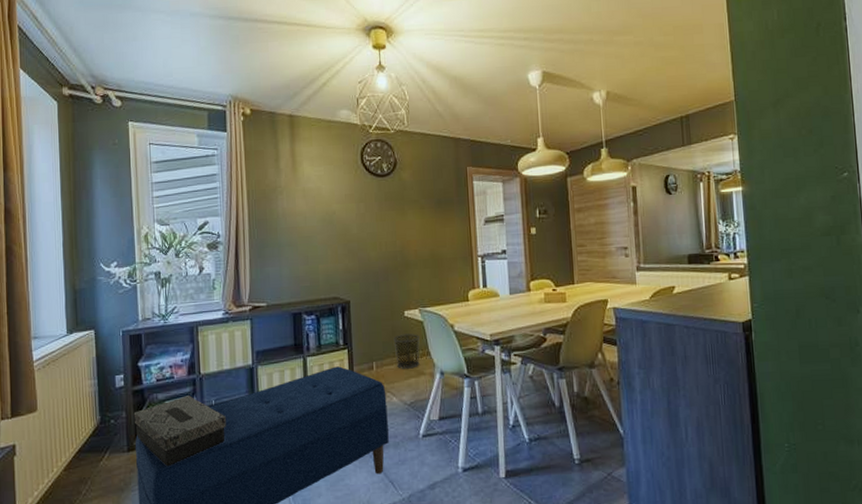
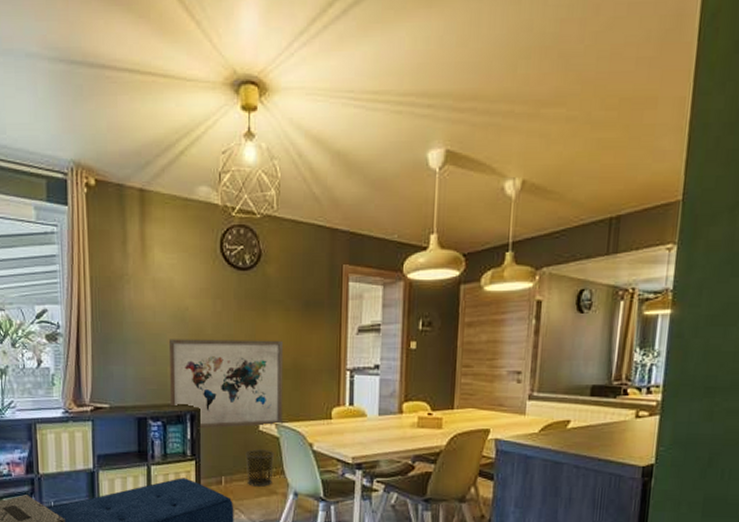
wall art: none [319,234,425,319] -> present [168,339,284,429]

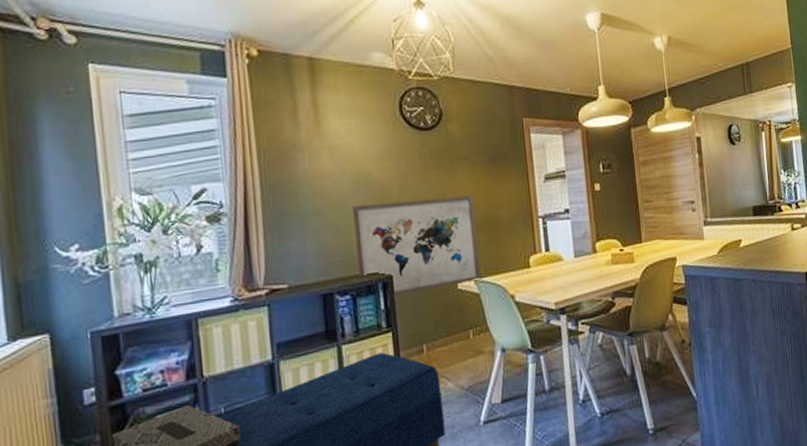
waste bin: present [245,449,274,487] -> none [446,308,478,350]

